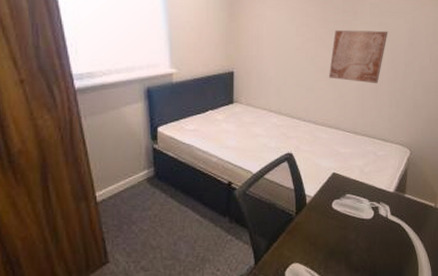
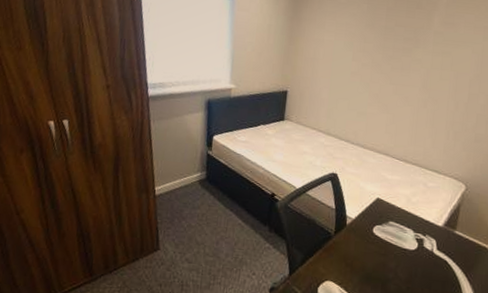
wall art: present [329,29,388,84] -> none [383,57,452,114]

